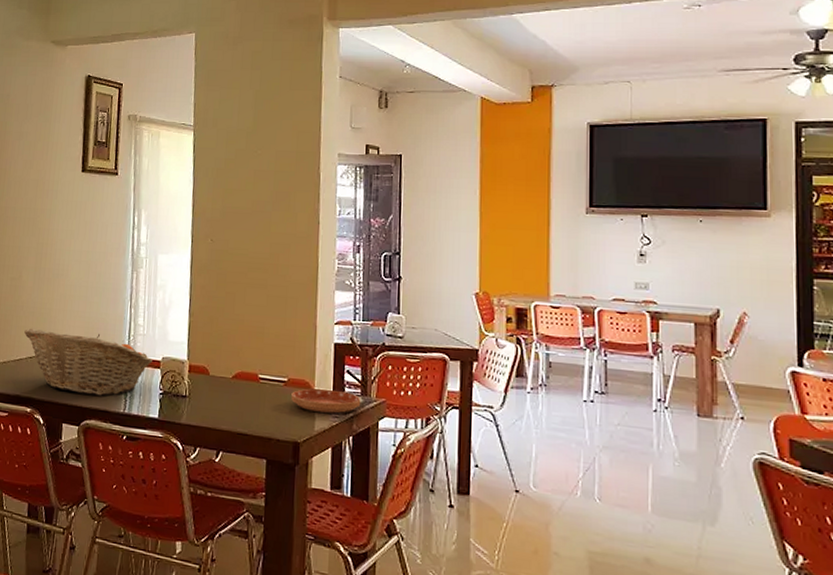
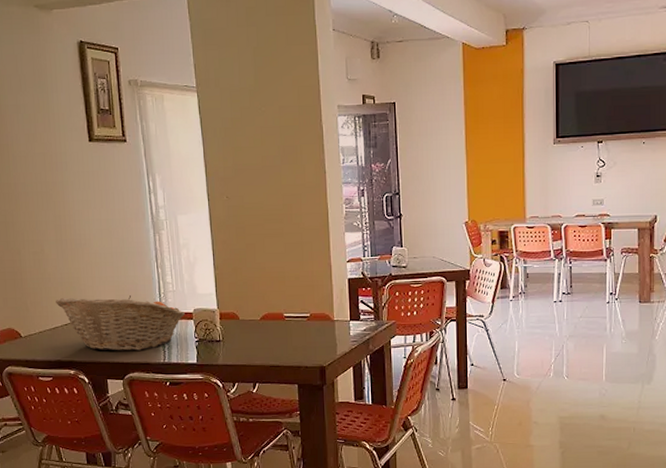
saucer: present [291,388,361,414] -> none [314,319,375,339]

